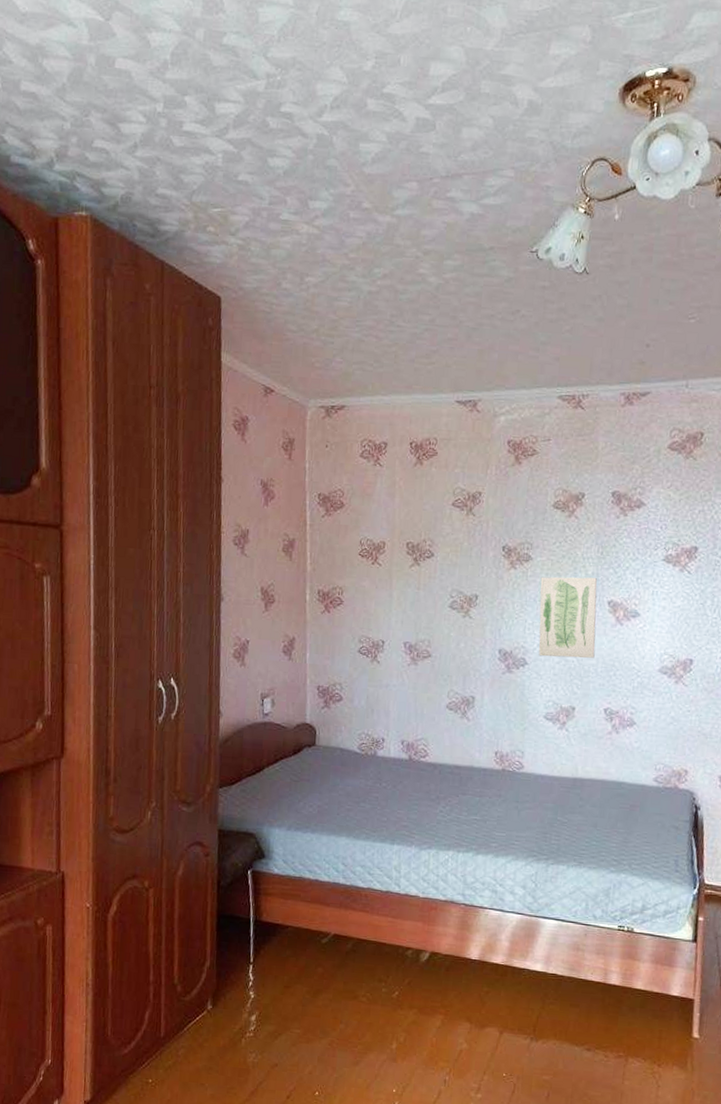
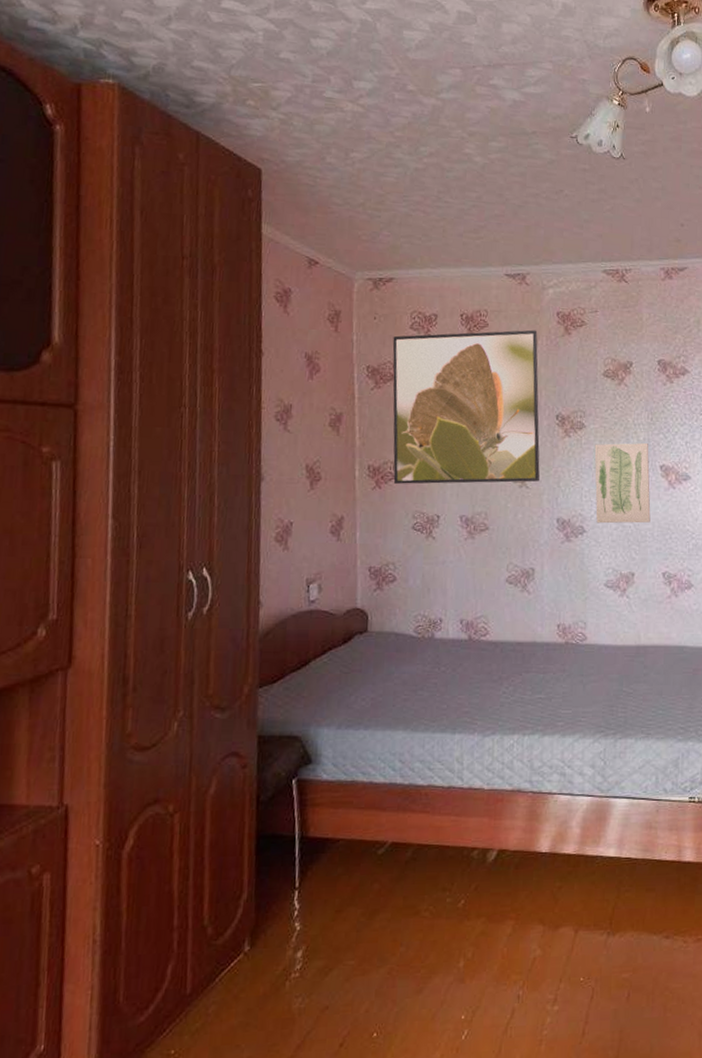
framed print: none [341,458,487,613] -> present [392,329,541,484]

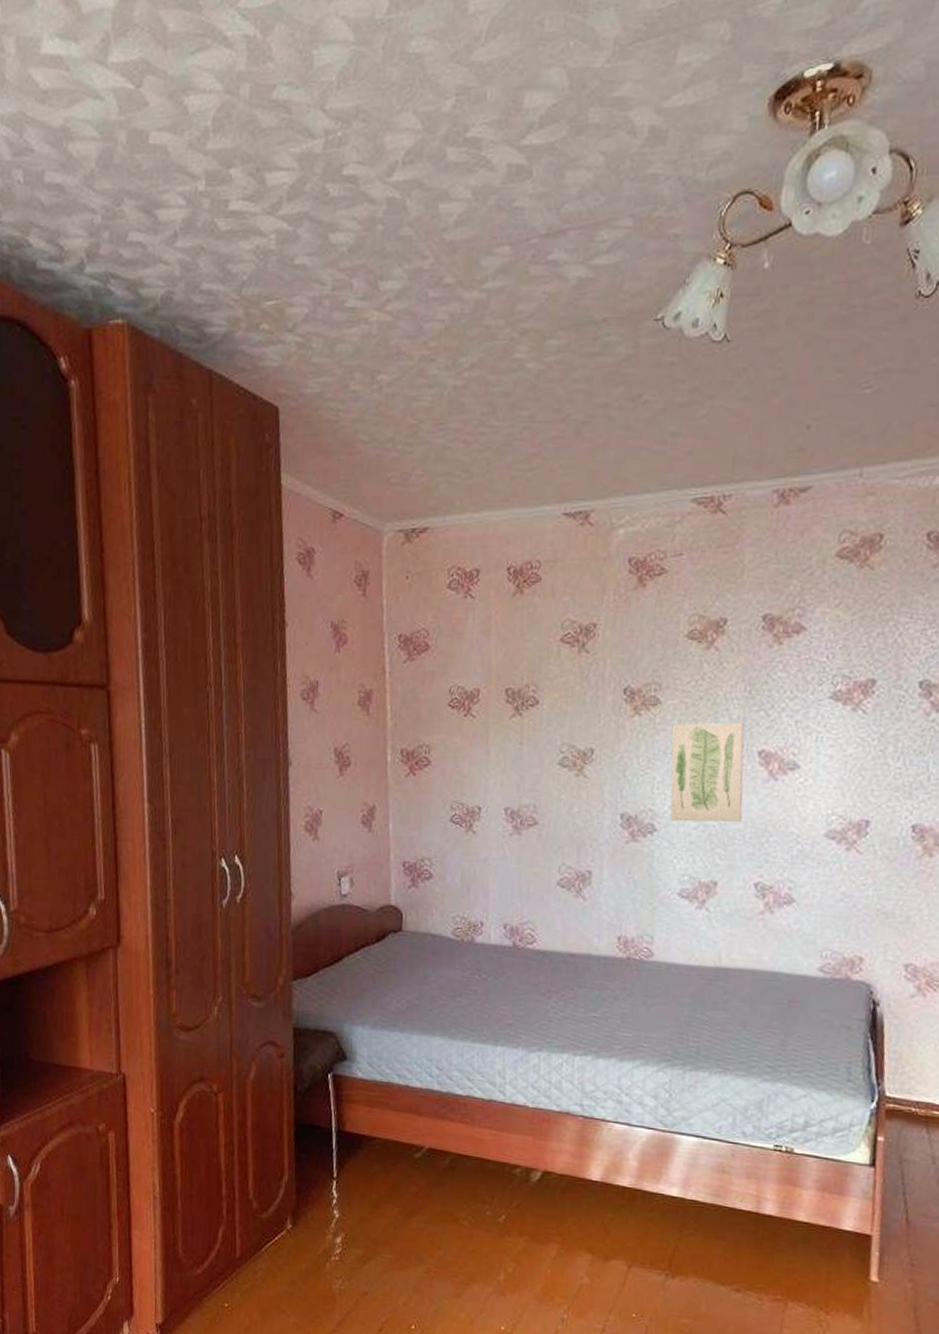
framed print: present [392,329,541,484] -> none [427,582,603,771]

